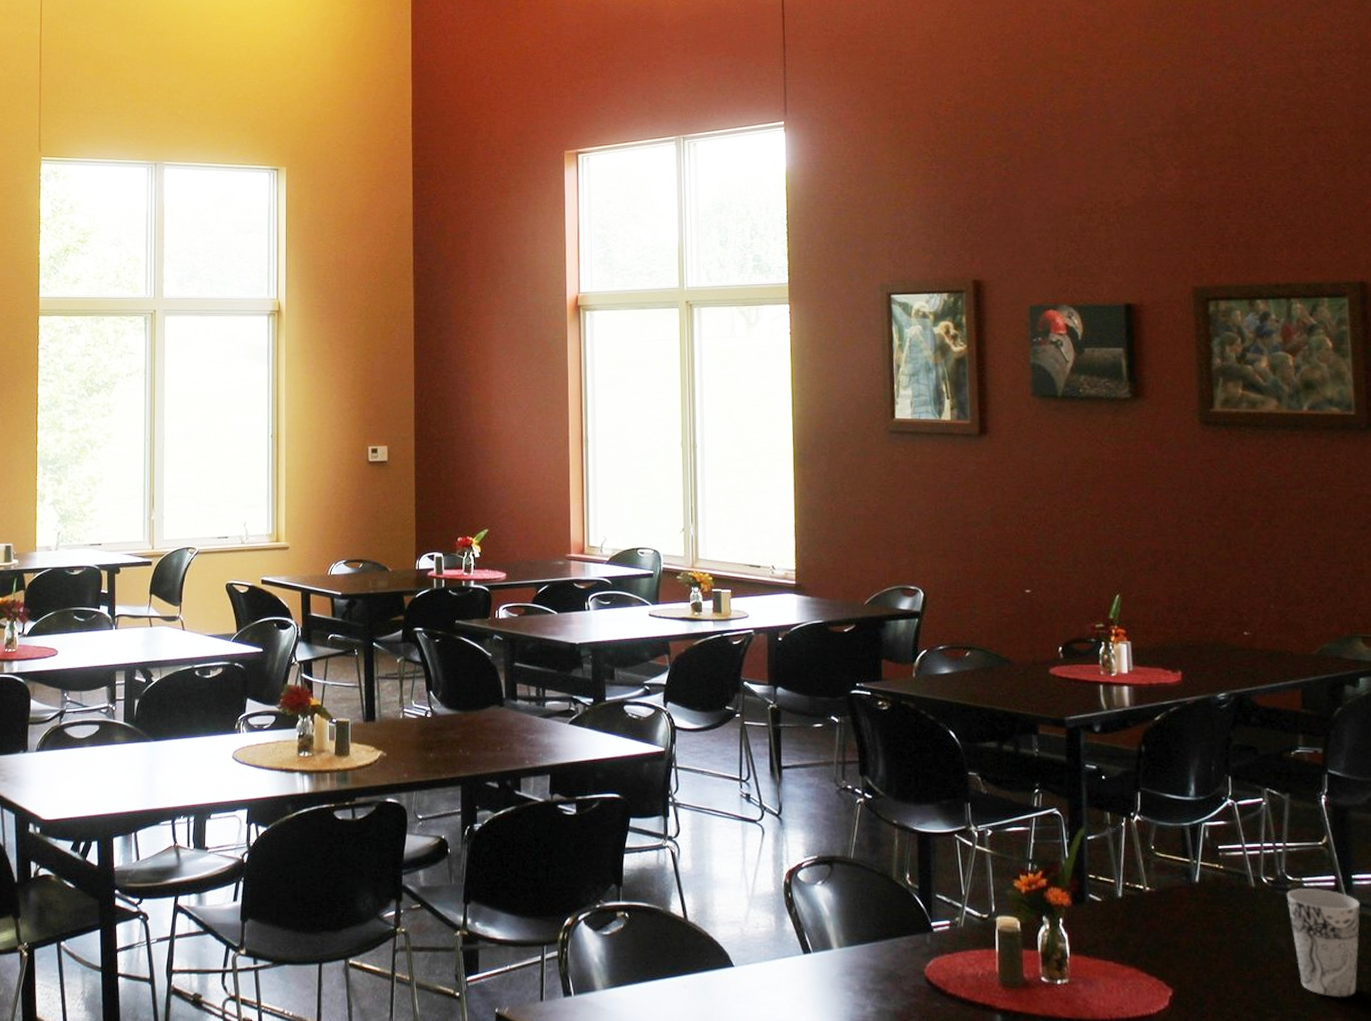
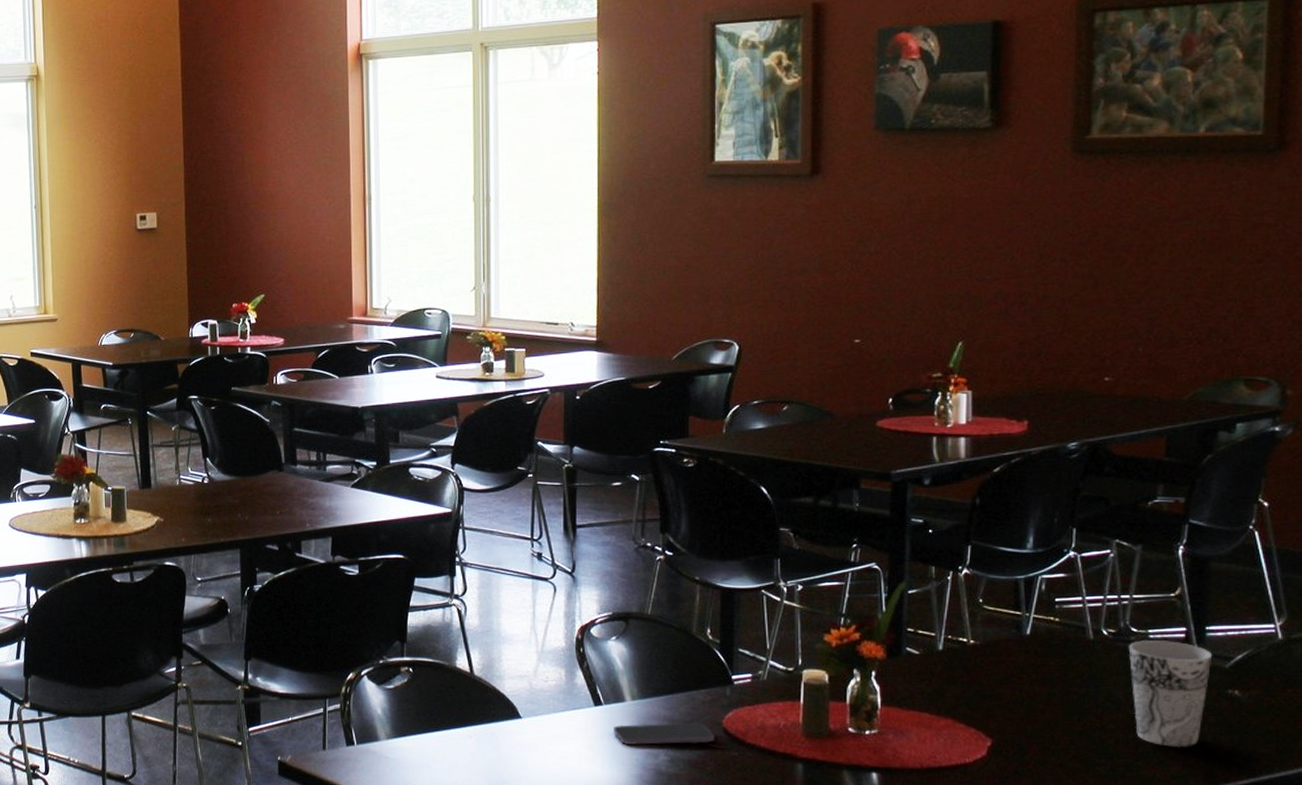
smartphone: none [822,972,918,995] -> present [614,723,715,745]

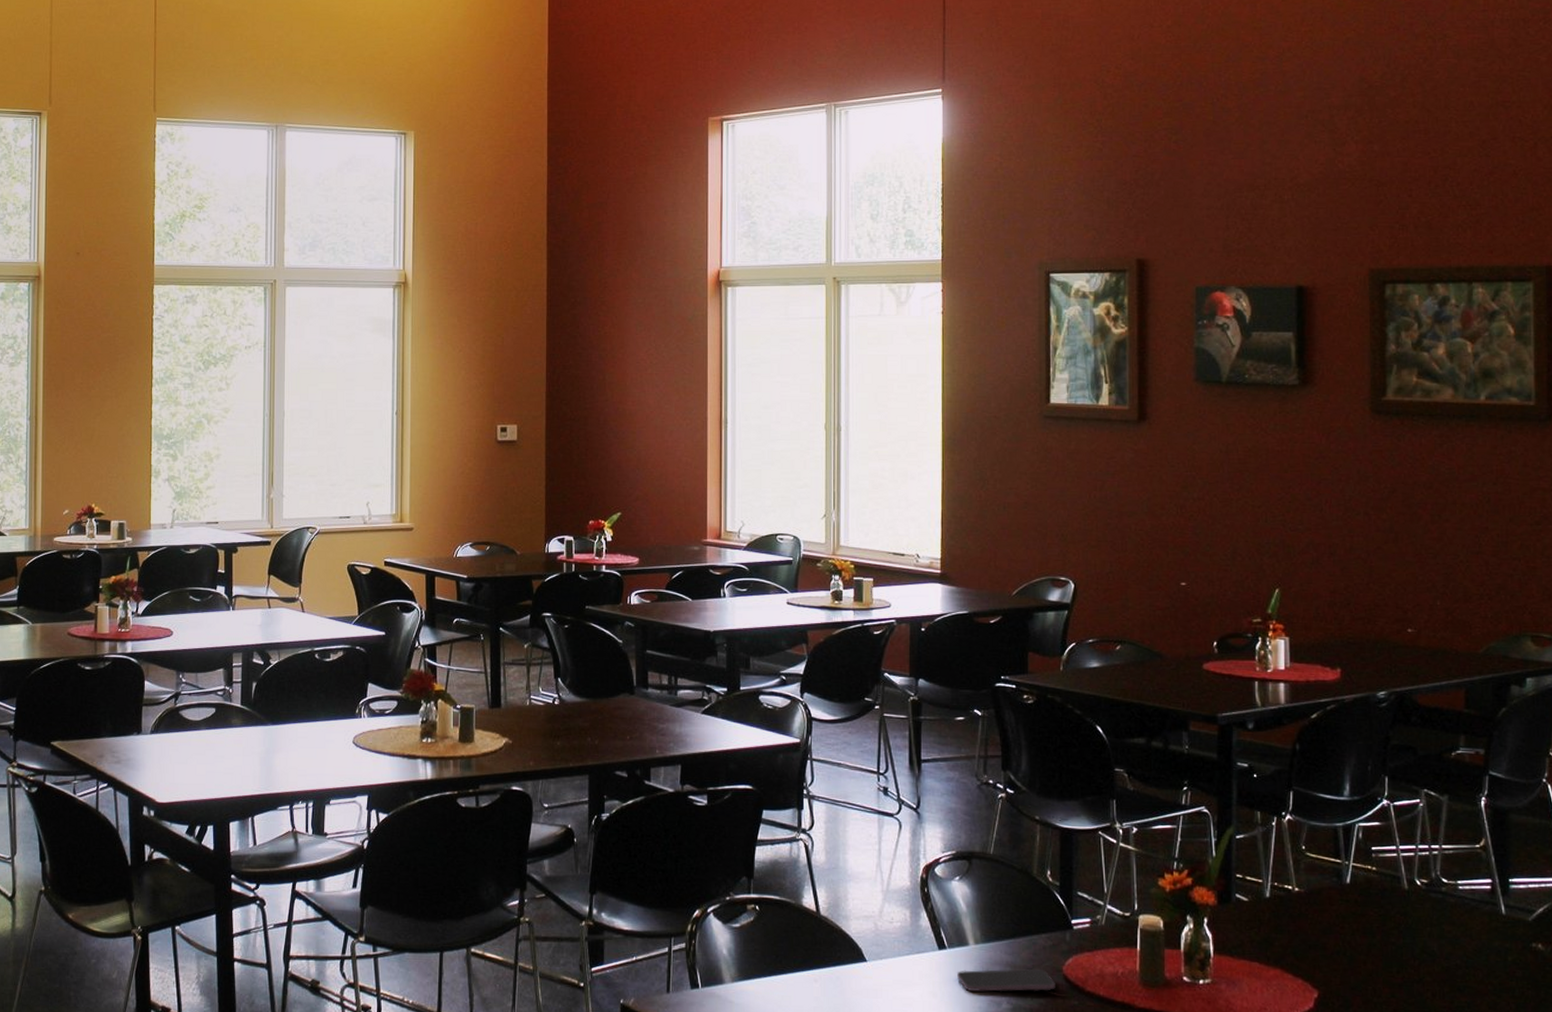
cup: present [1128,639,1213,748] -> none [1440,890,1517,1003]

